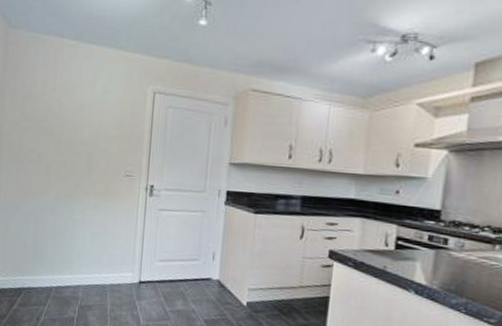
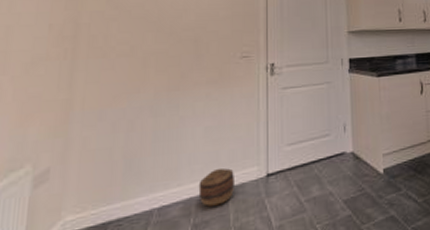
basket: none [84,267,113,296] -> present [198,167,234,207]

